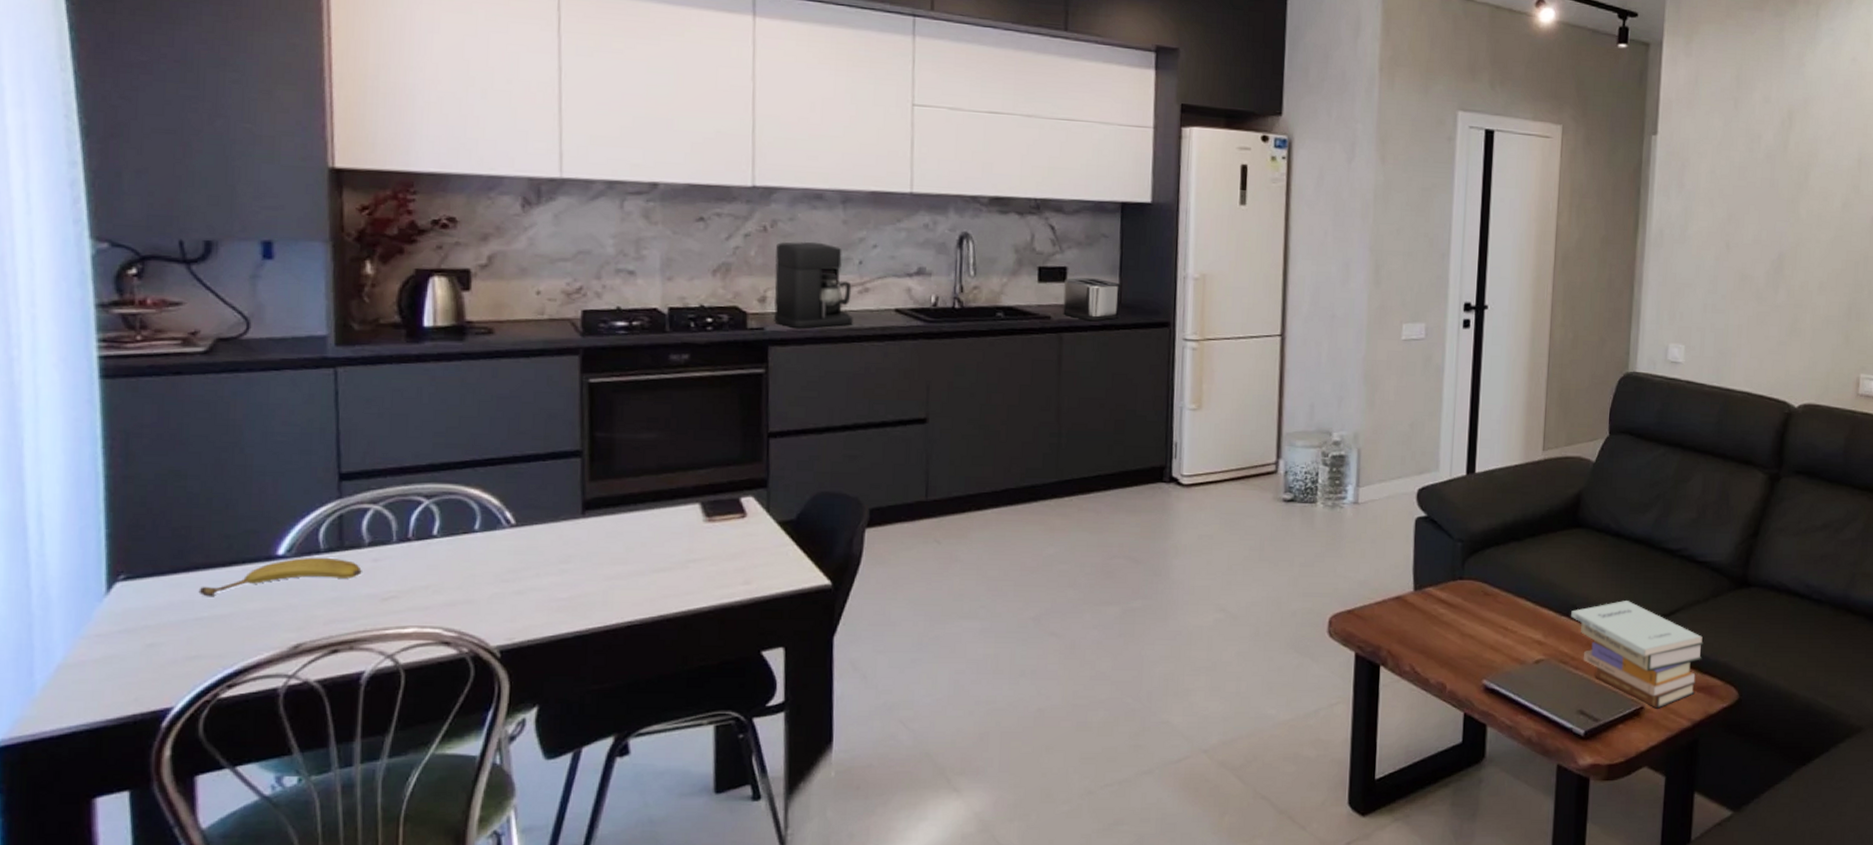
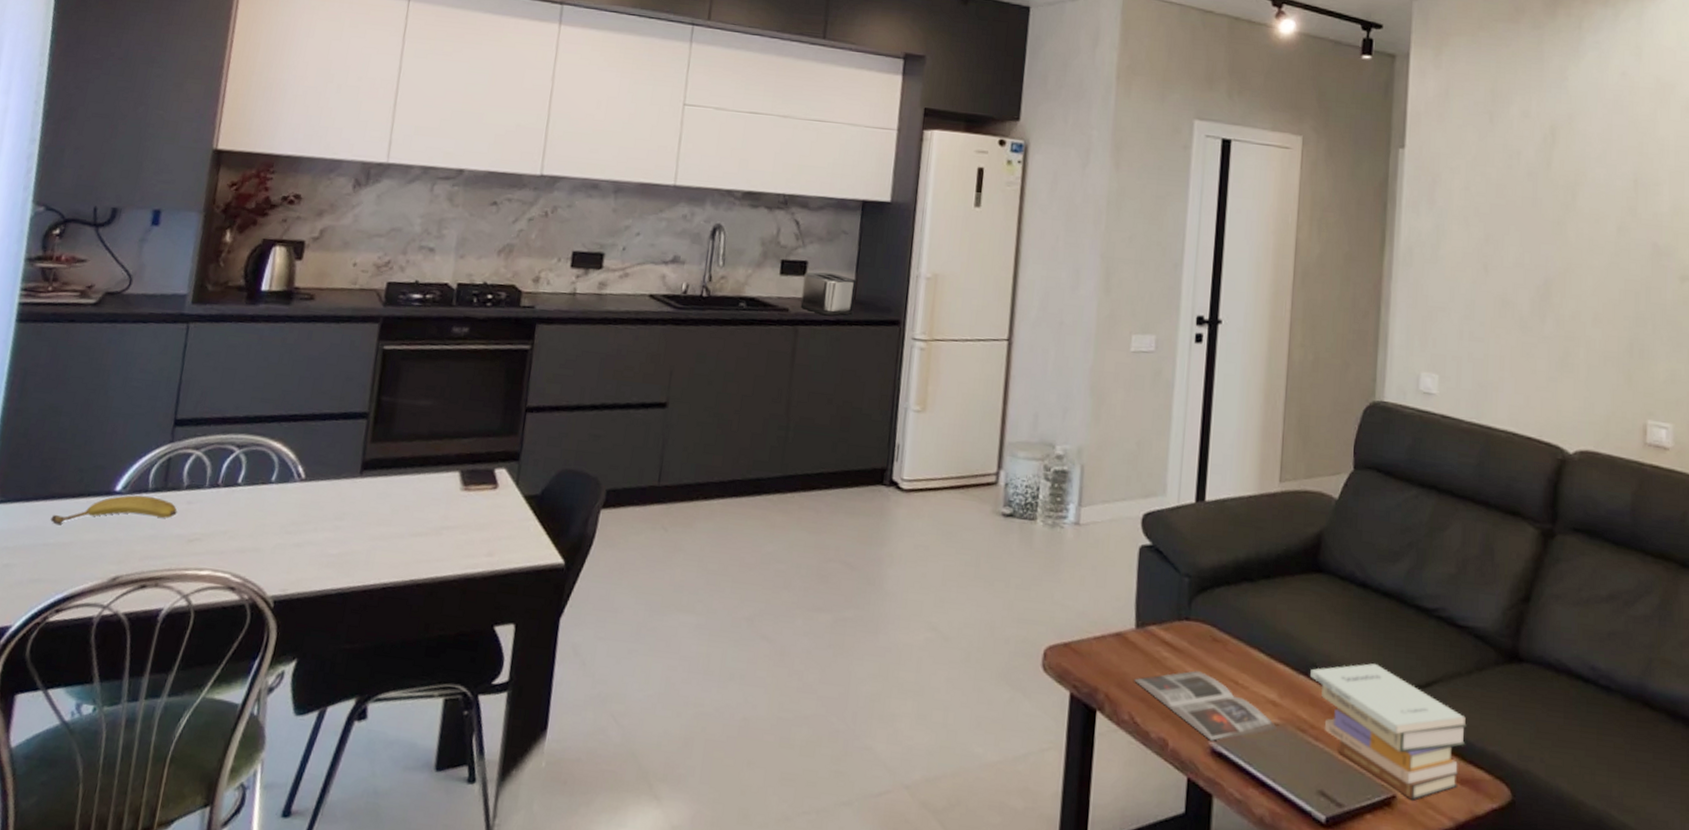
coffee maker: present [774,241,853,330] -> none [544,227,614,310]
magazine: none [1414,622,1542,680] -> present [1134,670,1277,741]

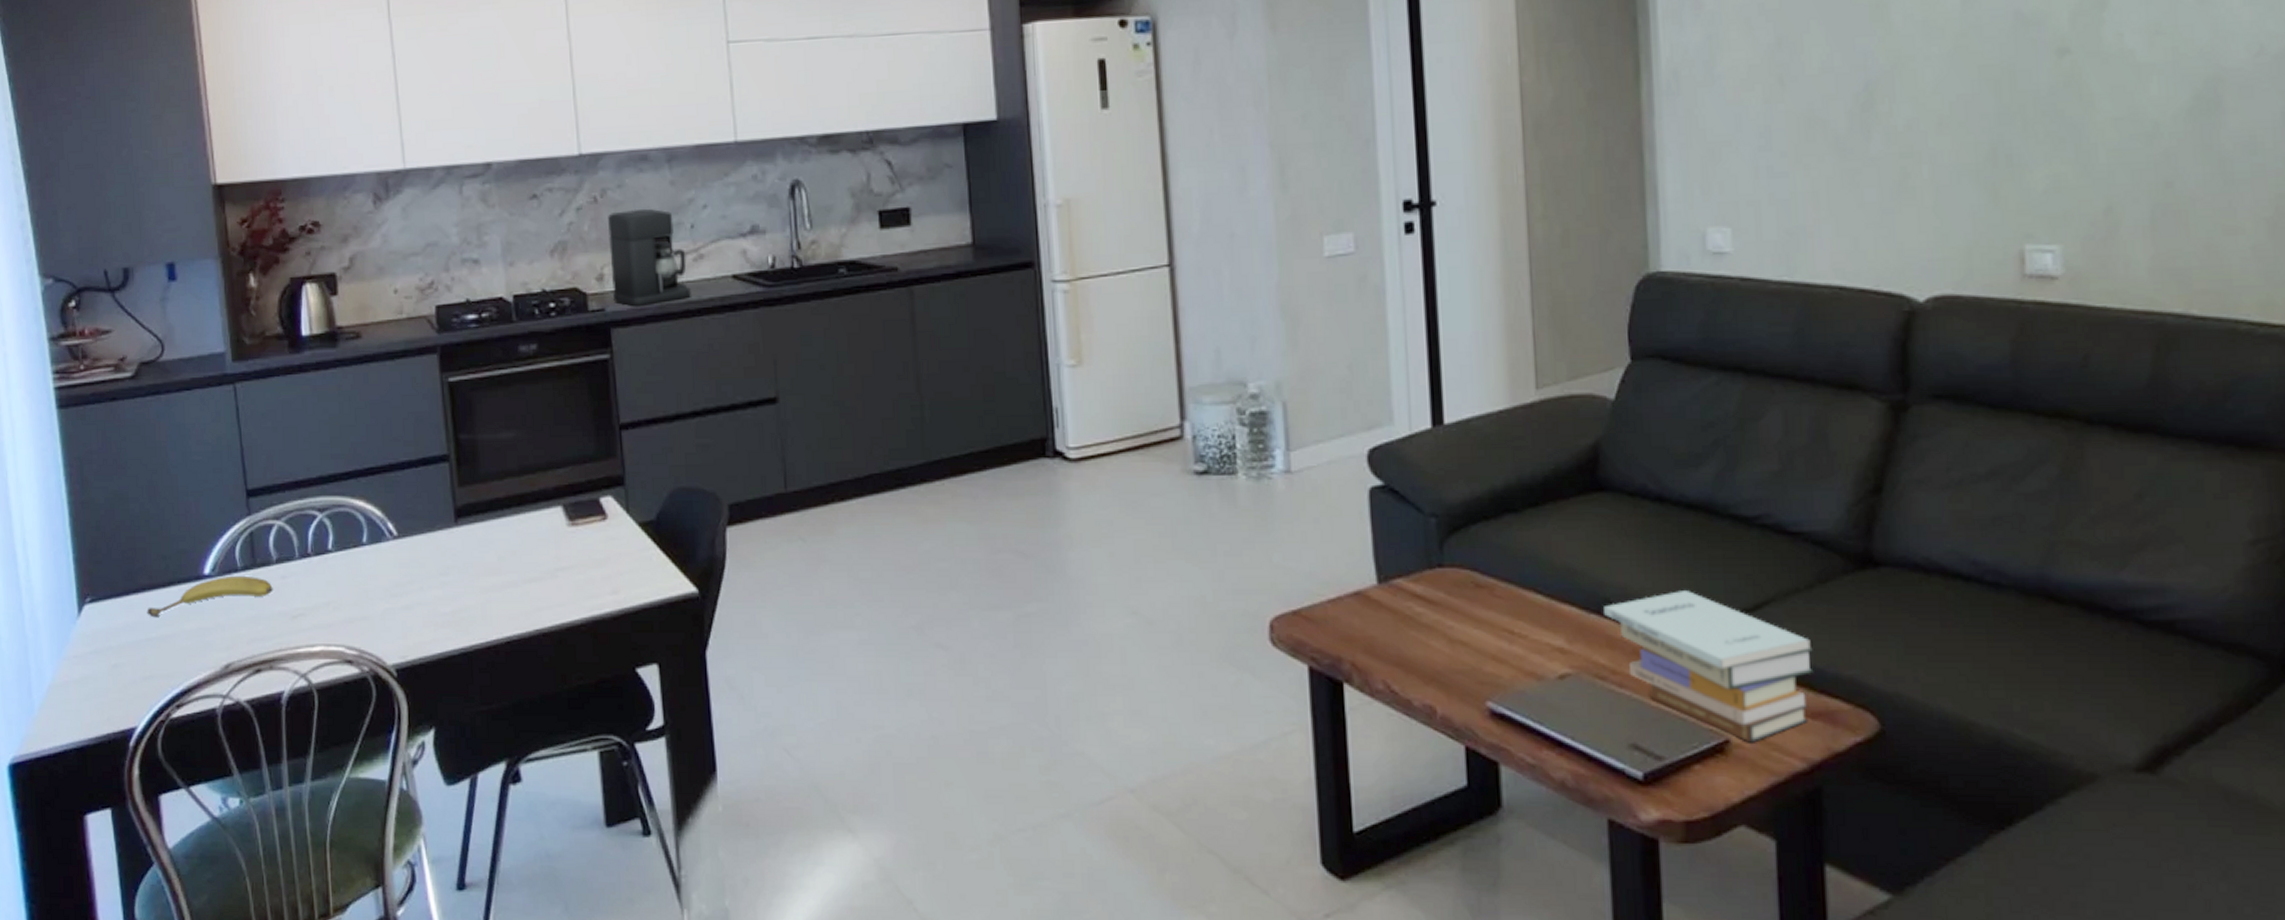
coffee maker: none [544,227,614,310] -> present [608,209,691,309]
toaster: present [800,272,857,316] -> none [909,216,974,269]
magazine: present [1134,670,1277,741] -> none [1384,624,1569,702]

